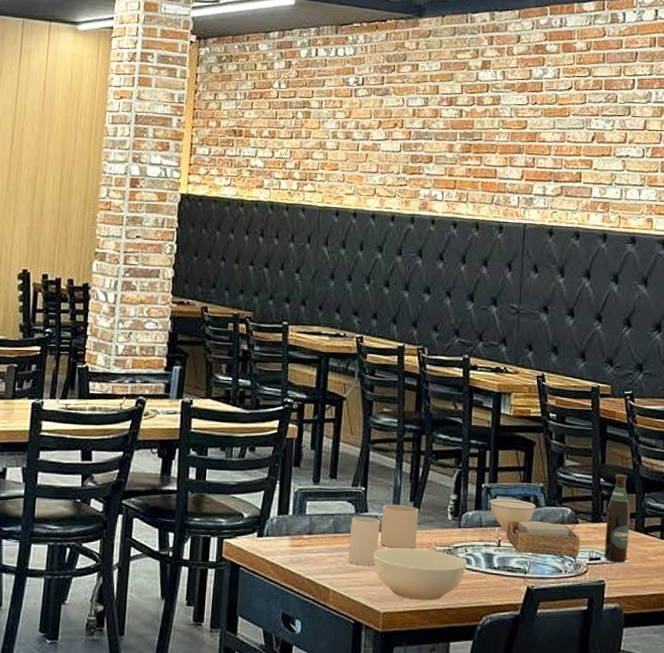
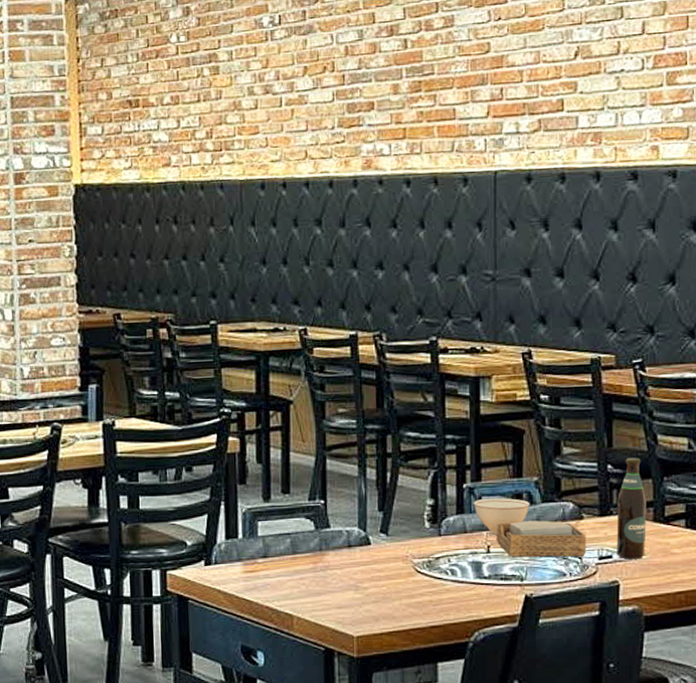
cup: present [348,516,381,566] -> none [311,533,346,587]
bowl: present [372,547,468,601] -> none [339,563,452,620]
cup: present [379,504,419,549] -> none [346,515,390,565]

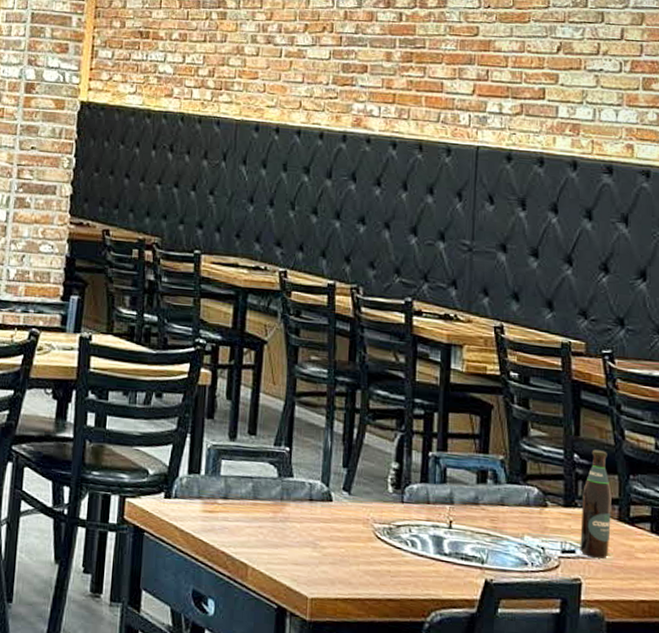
bowl: present [473,498,530,535] -> none [437,470,495,511]
napkin holder: present [495,520,586,558] -> none [458,498,550,548]

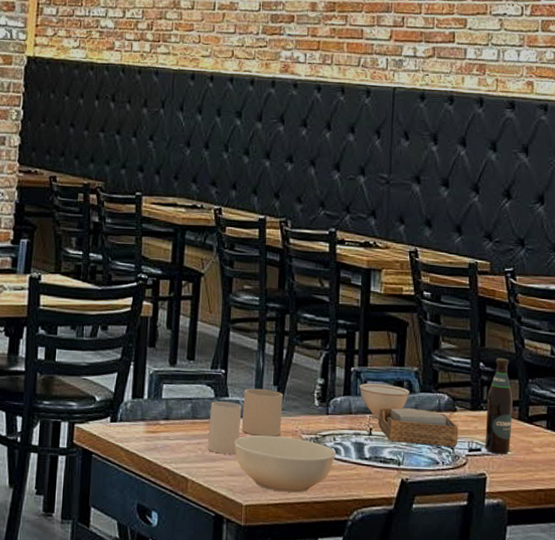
cup: none [270,481,308,541] -> present [208,401,242,455]
bowl: none [298,521,412,588] -> present [234,435,337,493]
cup: none [307,469,353,524] -> present [241,388,283,437]
bowl: none [437,470,495,511] -> present [359,383,410,419]
napkin holder: none [458,498,550,548] -> present [377,407,459,448]

